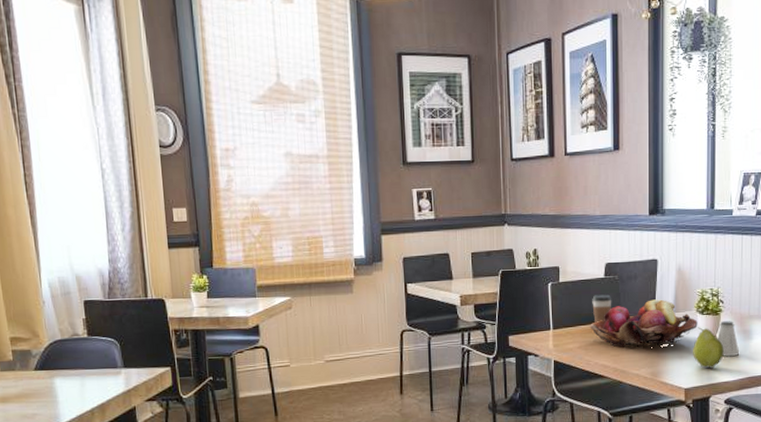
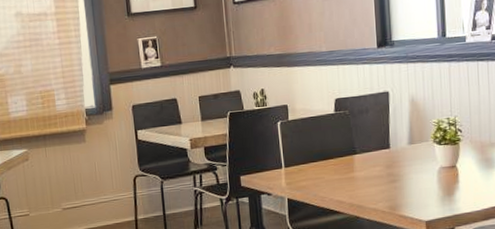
fruit basket: present [590,299,698,348] -> none [322,131,436,183]
coffee cup: present [592,294,612,323] -> none [323,130,344,159]
fruit: present [693,327,724,368] -> none [432,158,466,199]
saltshaker: present [717,321,740,356] -> none [457,150,483,186]

